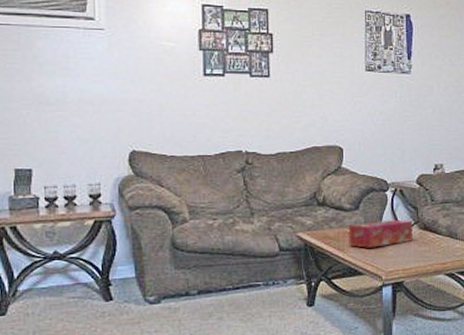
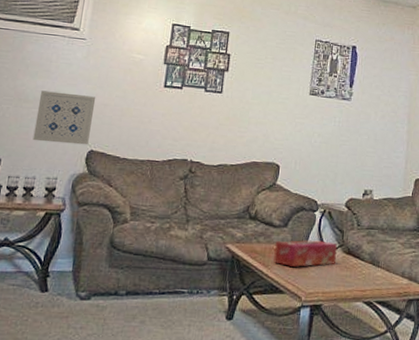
wall art: none [62,91,129,147] -> present [32,90,96,145]

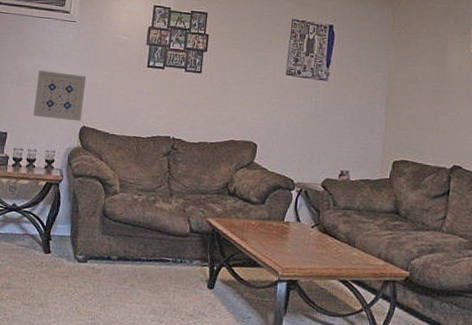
tissue box: present [273,240,337,267] -> none [251,217,313,243]

